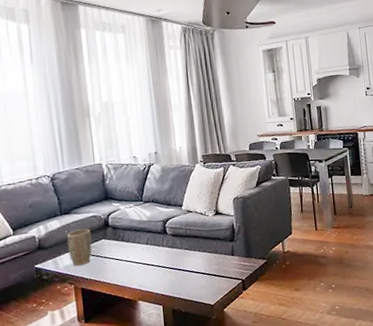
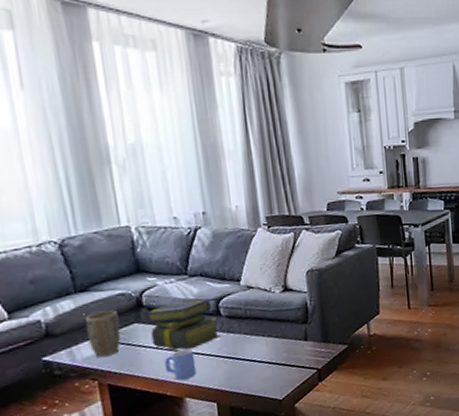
stack of books: none [110,221,167,262] -> present [145,300,221,351]
mug: none [124,260,148,286] -> present [164,348,197,380]

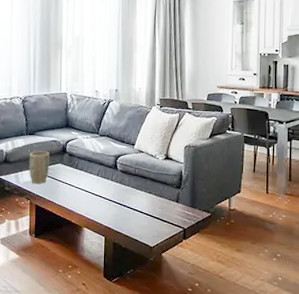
stack of books: present [145,300,221,351] -> none [67,154,115,191]
mug: present [164,348,197,380] -> none [74,189,95,213]

